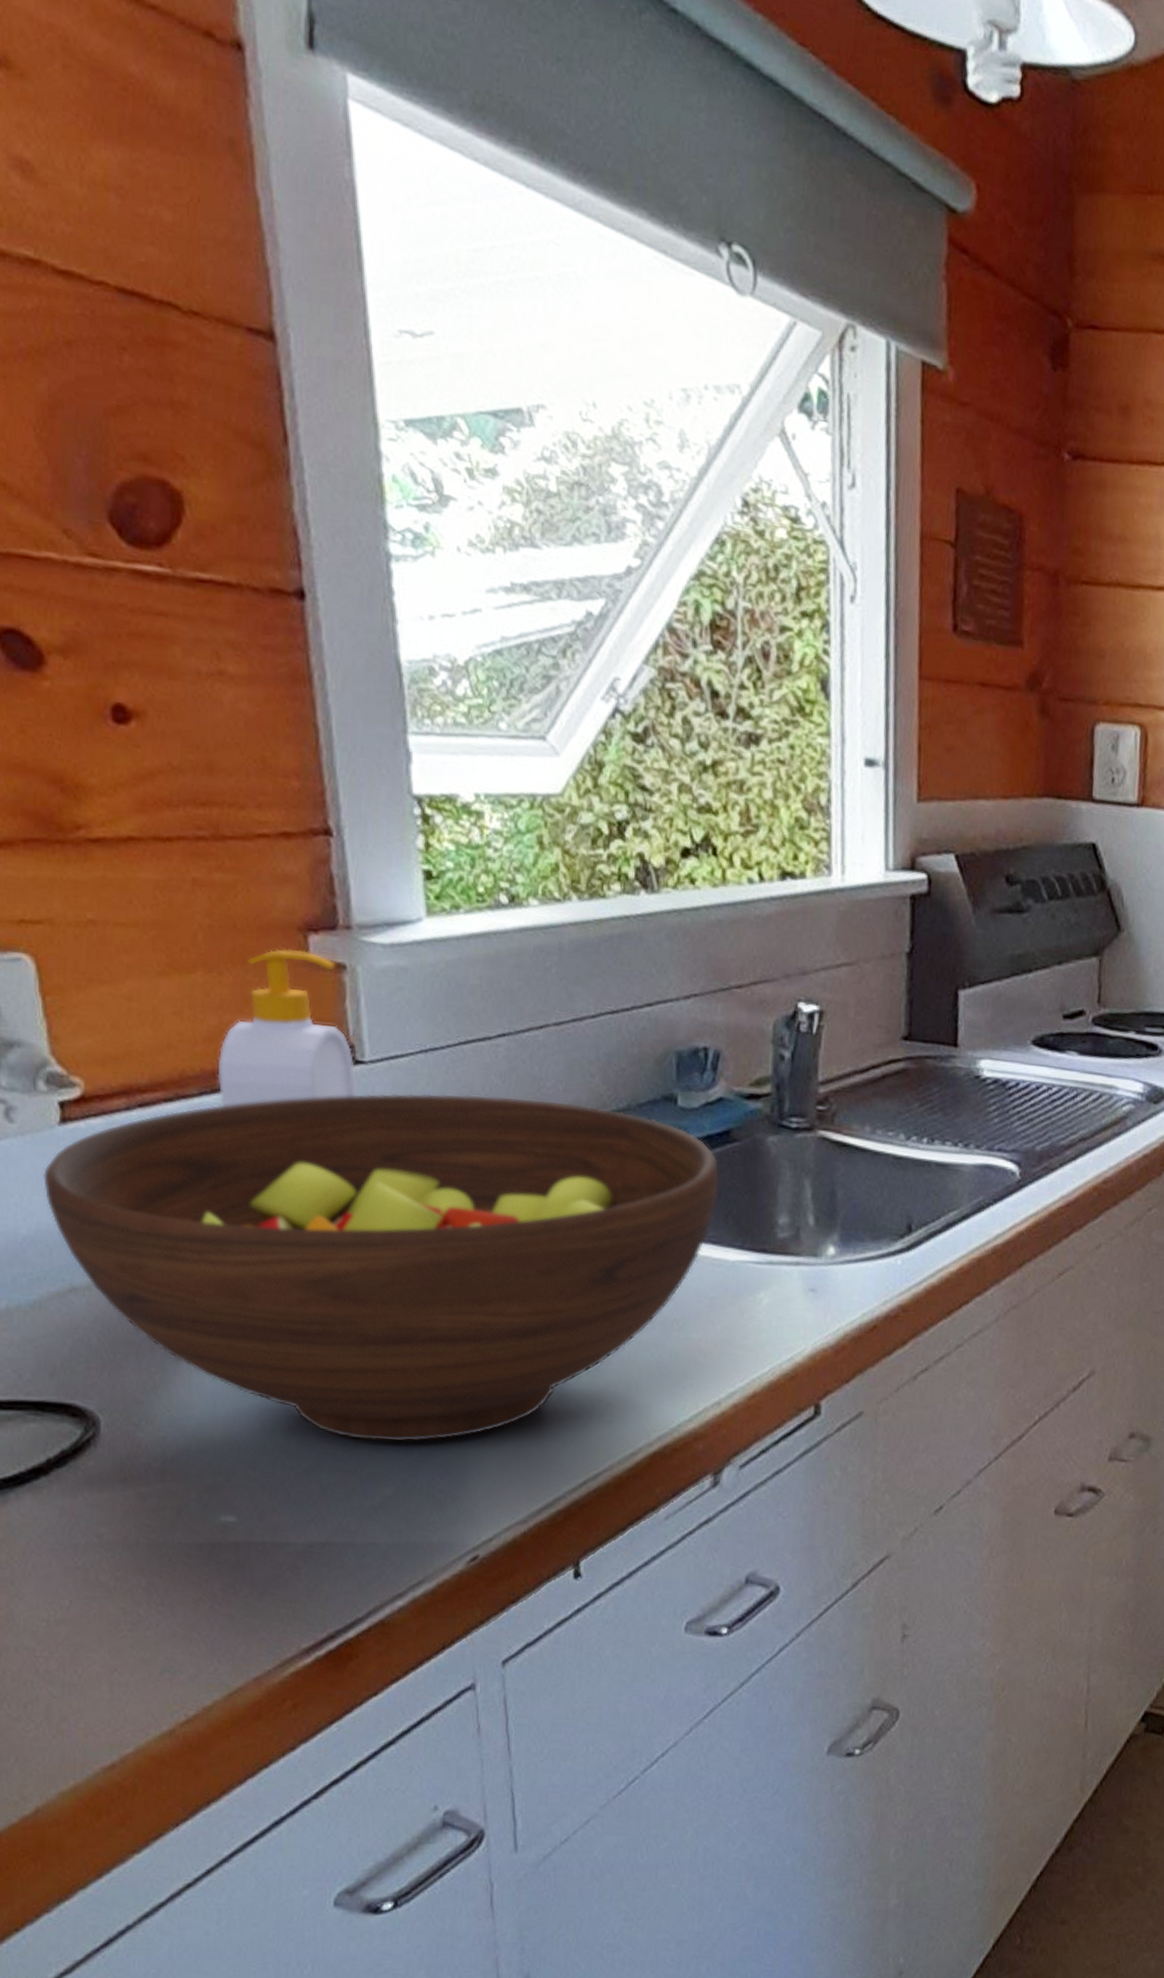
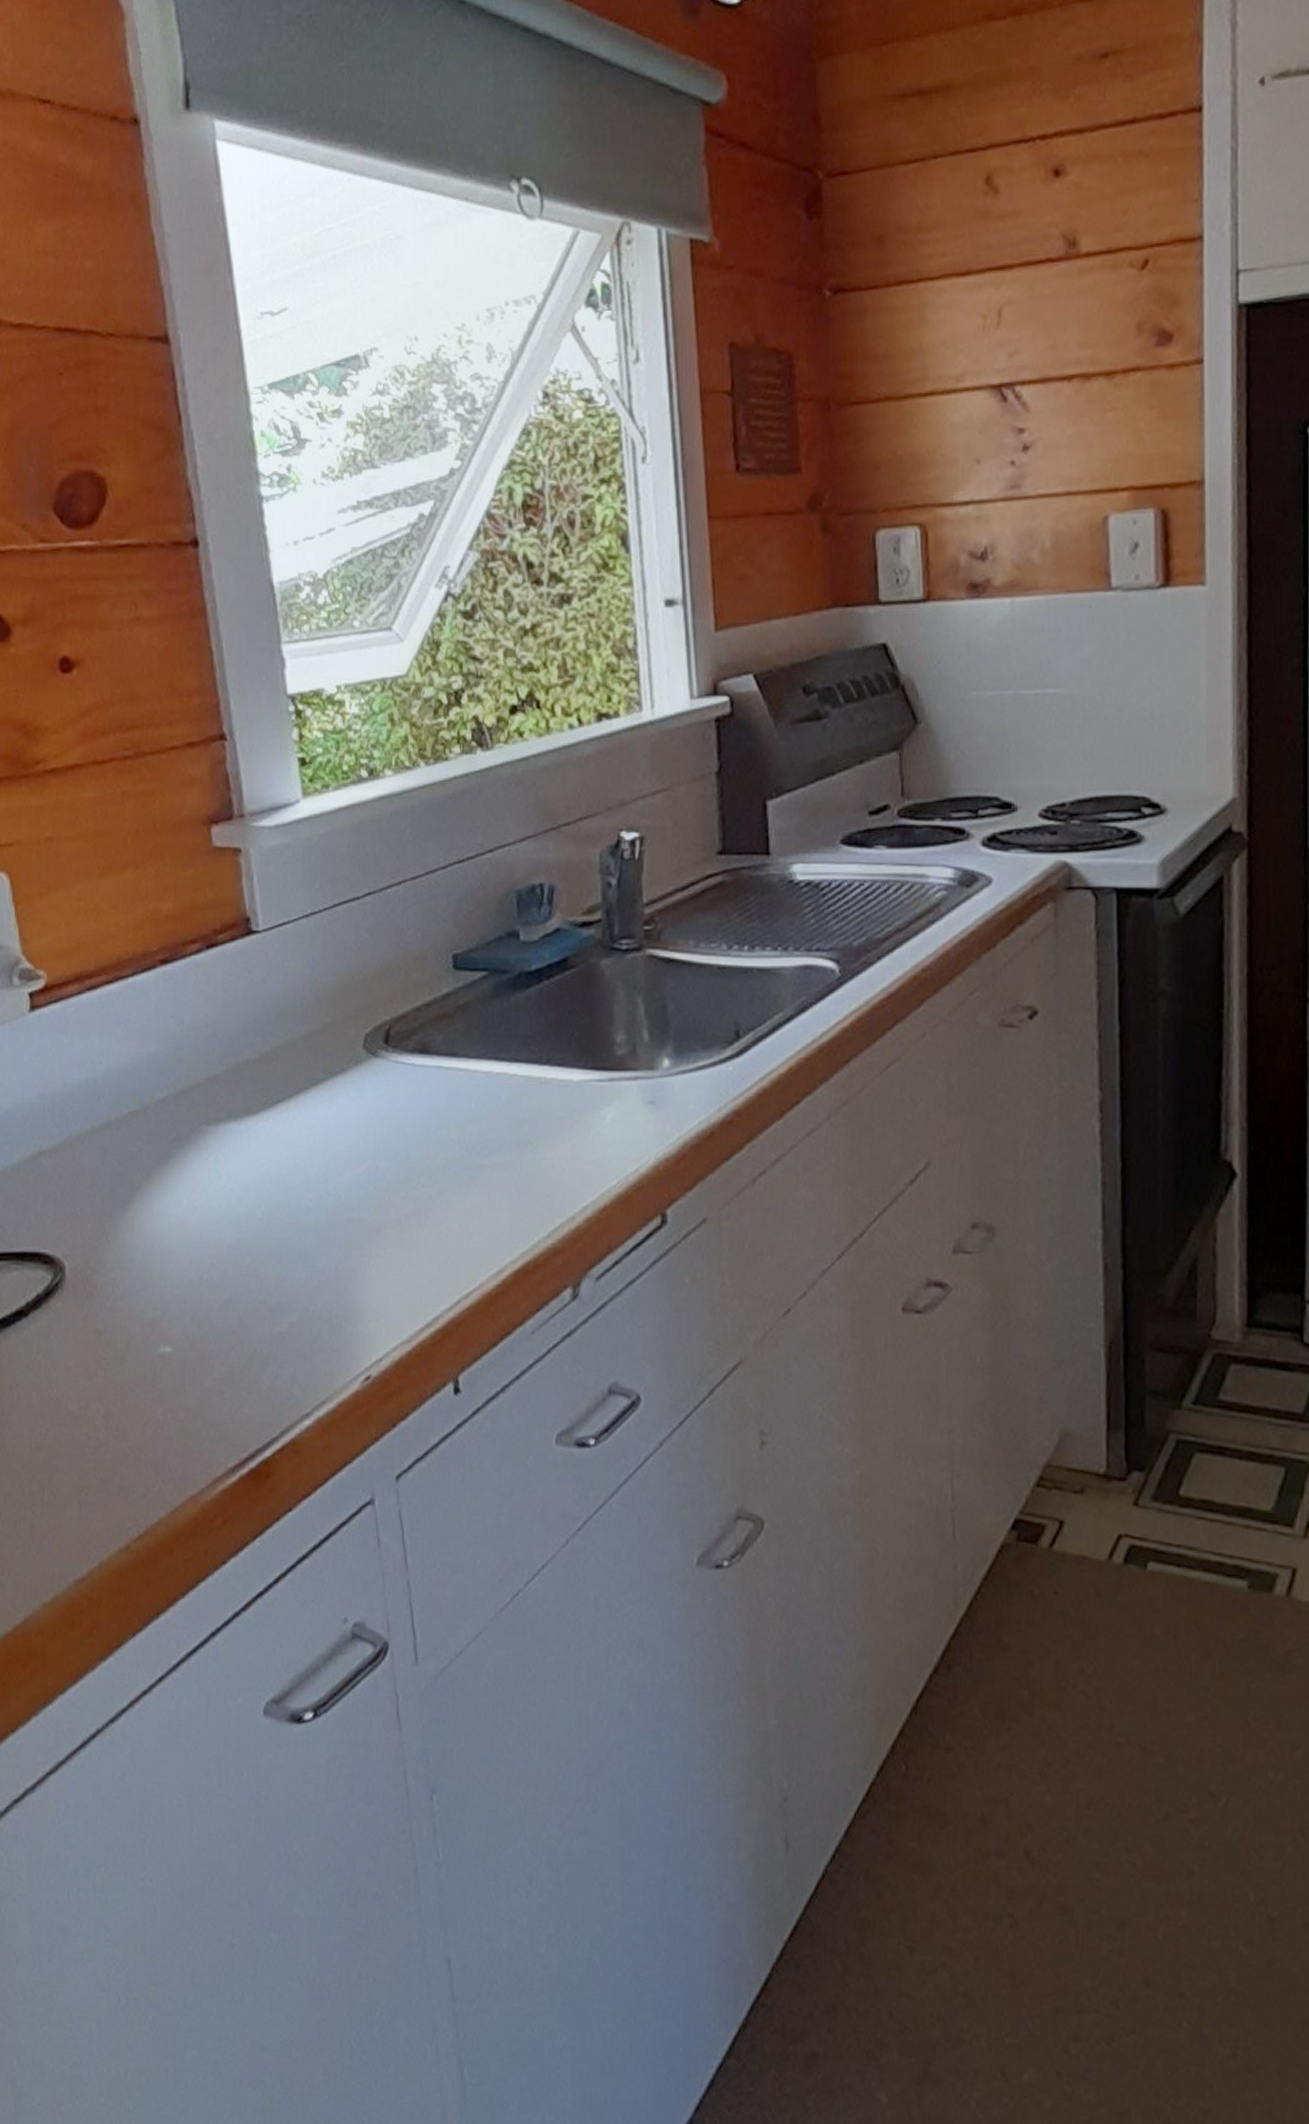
fruit bowl: present [43,1093,720,1443] -> none [19,948,561,1272]
soap bottle: present [217,948,358,1107] -> none [145,841,255,983]

